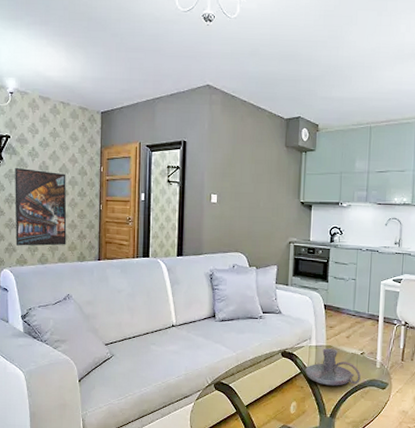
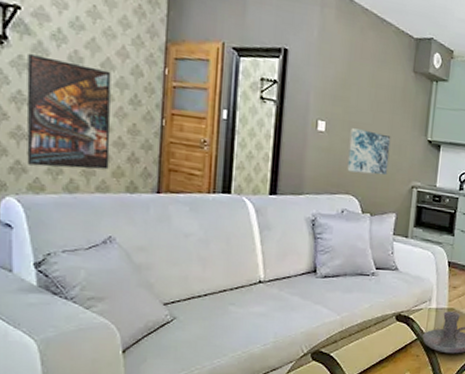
wall art: none [236,198,270,235] -> present [347,128,391,176]

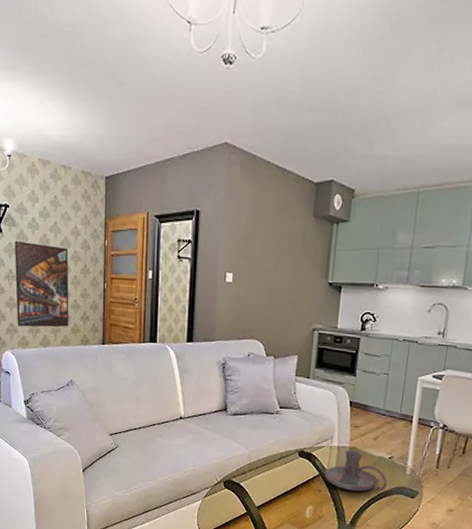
wall art: present [347,128,391,176] -> none [252,277,293,320]

